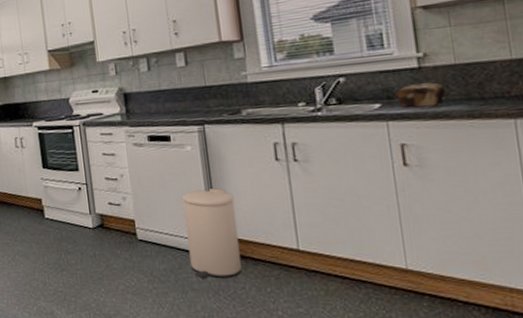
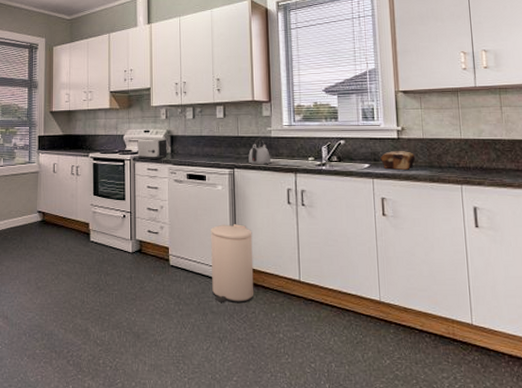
toaster: none [85,98,122,124] -> present [137,138,167,160]
kettle: none [220,85,251,118] -> present [248,138,272,165]

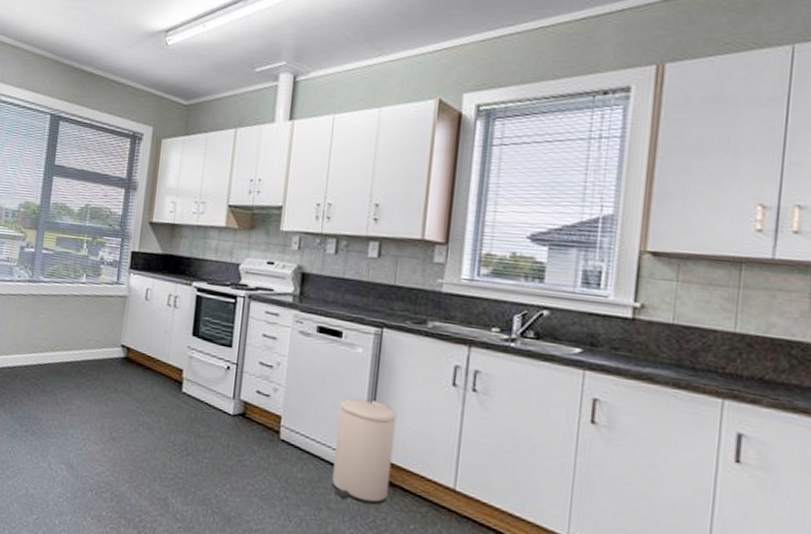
toaster: present [137,138,167,160] -> none [254,271,296,302]
kettle: present [248,138,272,165] -> none [405,291,438,329]
bread loaf: present [380,151,416,171] -> none [600,335,656,367]

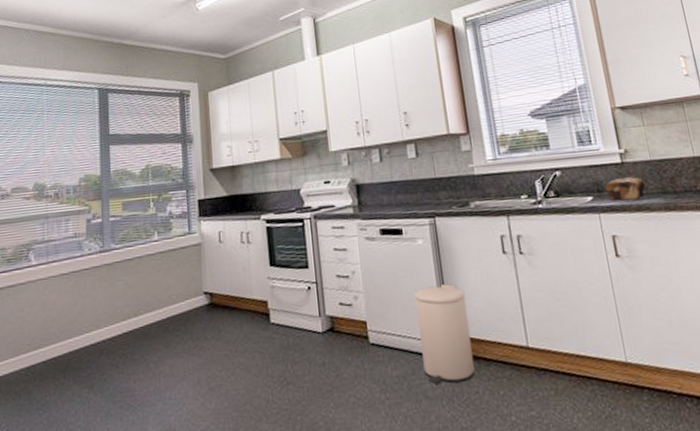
bread loaf: none [600,335,656,367] -> present [604,177,646,201]

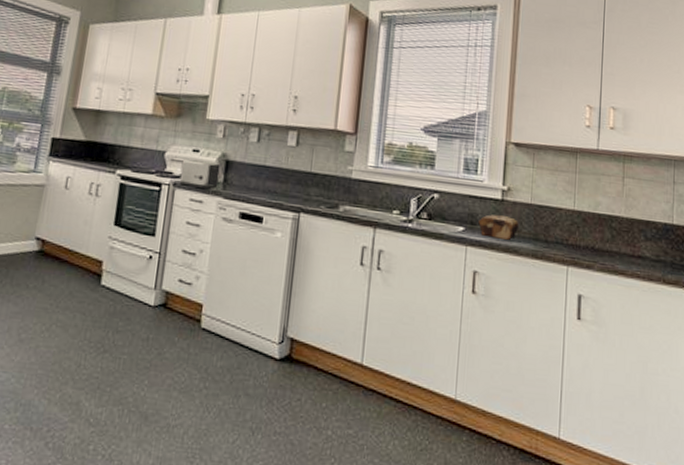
toaster: none [317,189,354,217] -> present [179,159,221,190]
pedal bin: present [415,284,475,384] -> none [250,283,311,386]

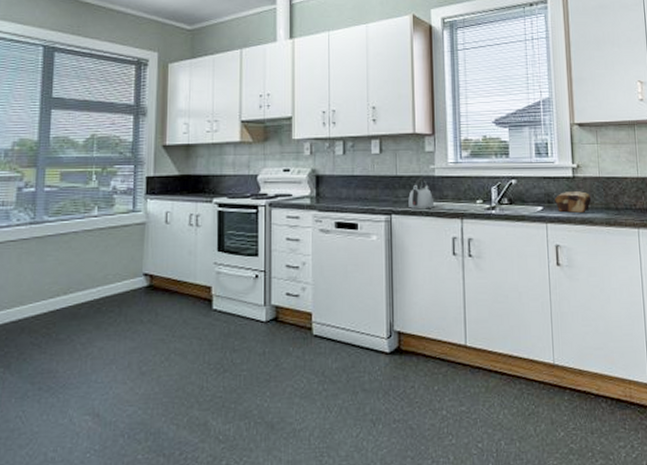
toaster: present [179,159,221,190] -> none [274,178,312,206]
kettle: none [319,177,348,212] -> present [408,177,435,210]

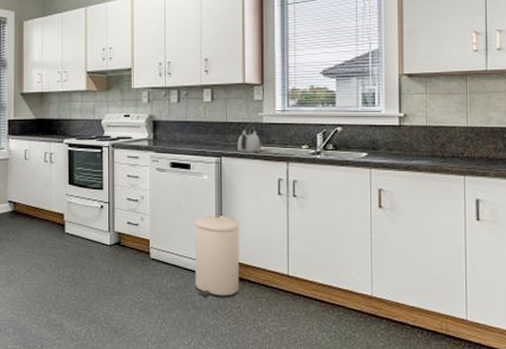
pedal bin: none [363,281,414,377] -> present [195,216,240,297]
bread loaf: present [554,191,592,214] -> none [379,139,417,160]

